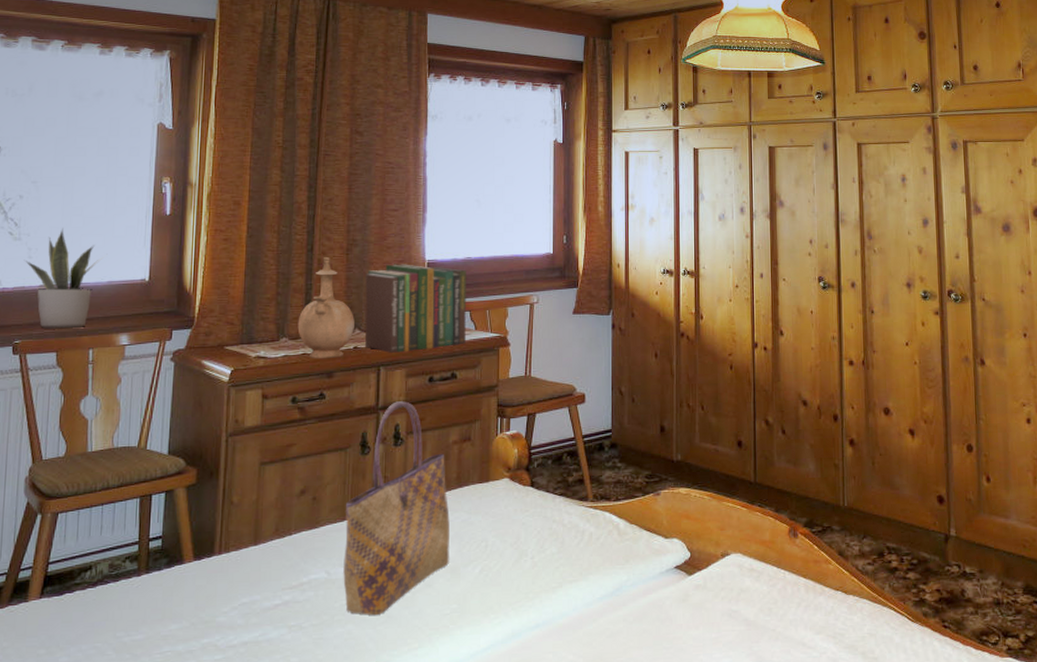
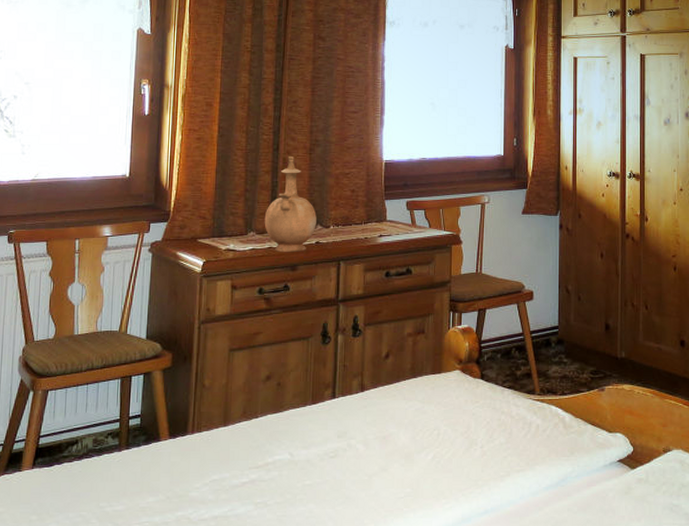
potted plant: present [25,228,106,329] -> none [19,126,91,220]
tote bag: present [343,401,450,616] -> none [305,294,404,497]
books: present [364,264,466,353] -> none [326,164,421,248]

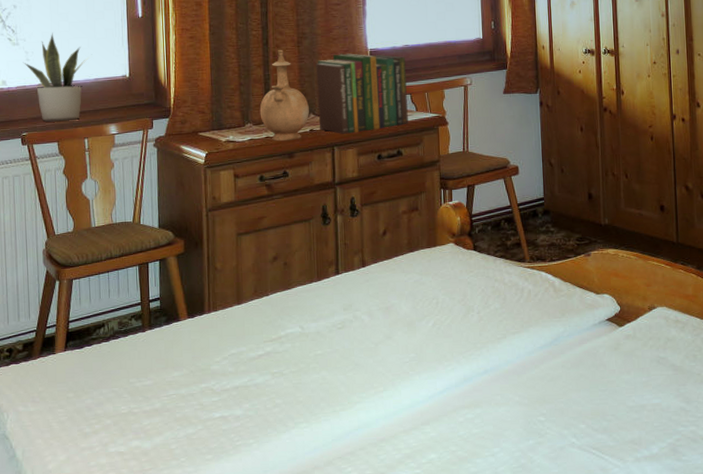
potted plant: none [19,126,91,220] -> present [24,32,91,122]
books: none [326,164,421,248] -> present [316,53,408,134]

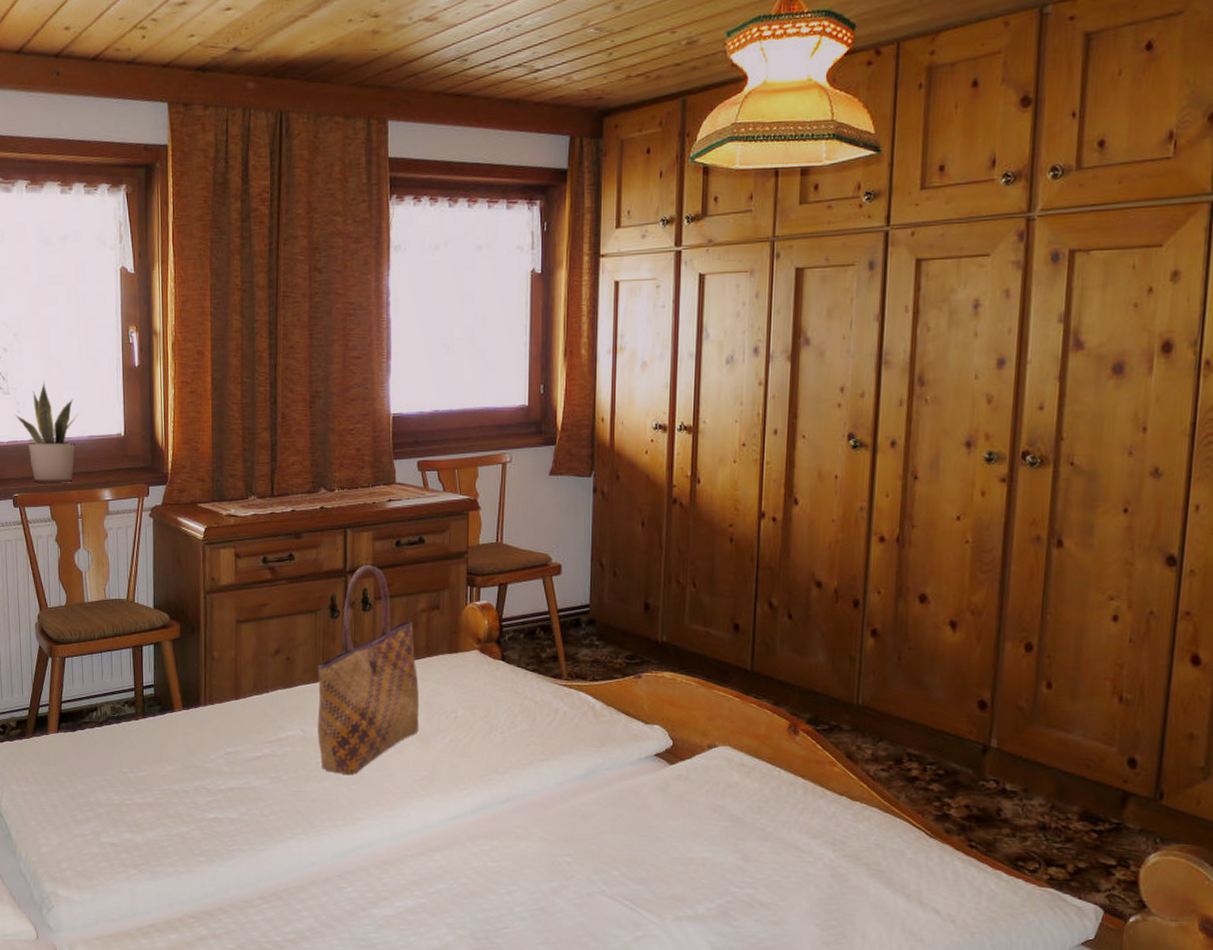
vase: present [259,49,309,142] -> none [265,409,320,519]
tote bag: none [313,177,406,364] -> present [317,565,419,776]
books: present [316,53,408,134] -> none [330,418,434,514]

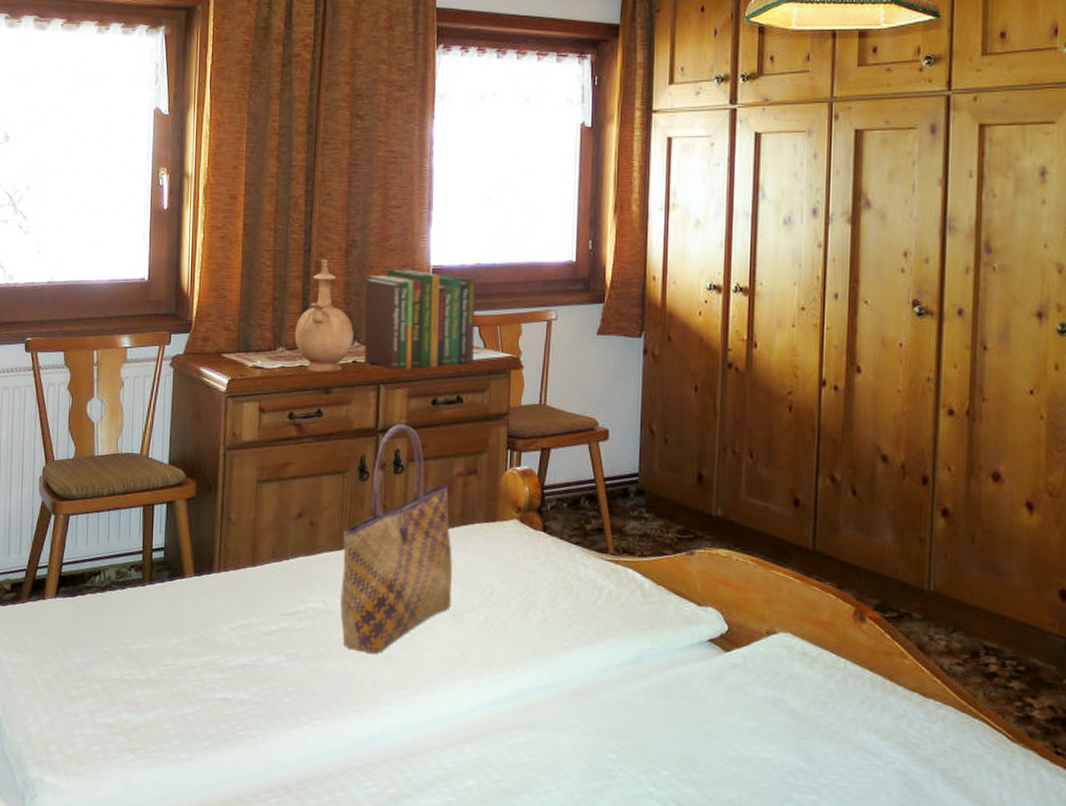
potted plant: present [15,381,85,483] -> none [34,221,108,328]
vase: none [265,409,320,519] -> present [294,258,353,373]
books: none [330,418,434,514] -> present [364,269,476,370]

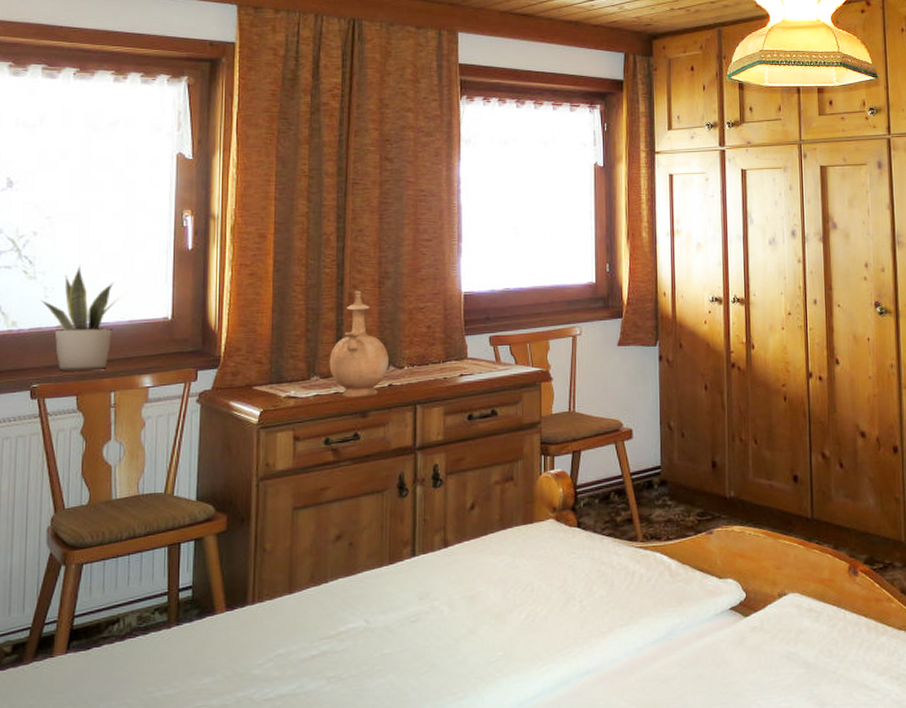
potted plant: none [34,221,108,328] -> present [41,265,126,372]
tote bag: present [340,424,452,654] -> none [383,440,493,666]
books: present [364,269,476,370] -> none [399,296,506,390]

